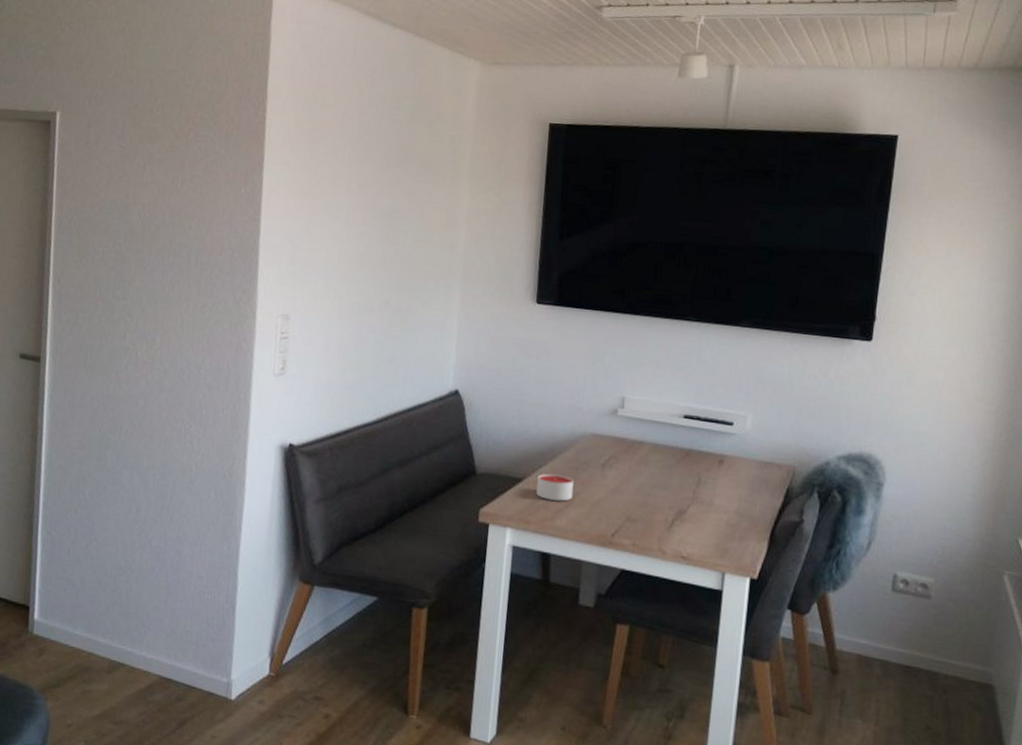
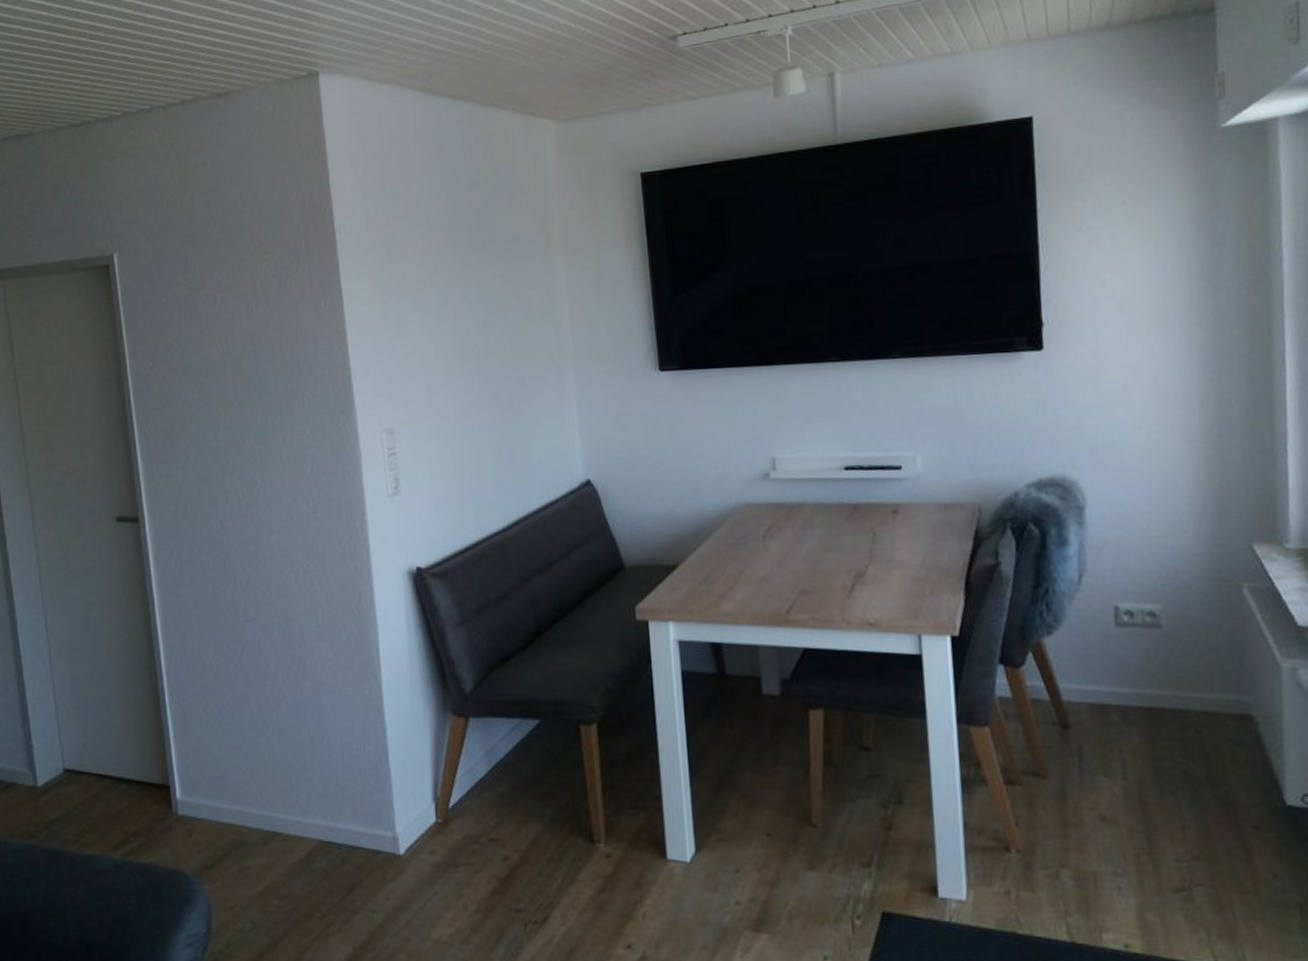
candle: present [536,473,574,501] -> none [693,554,736,584]

